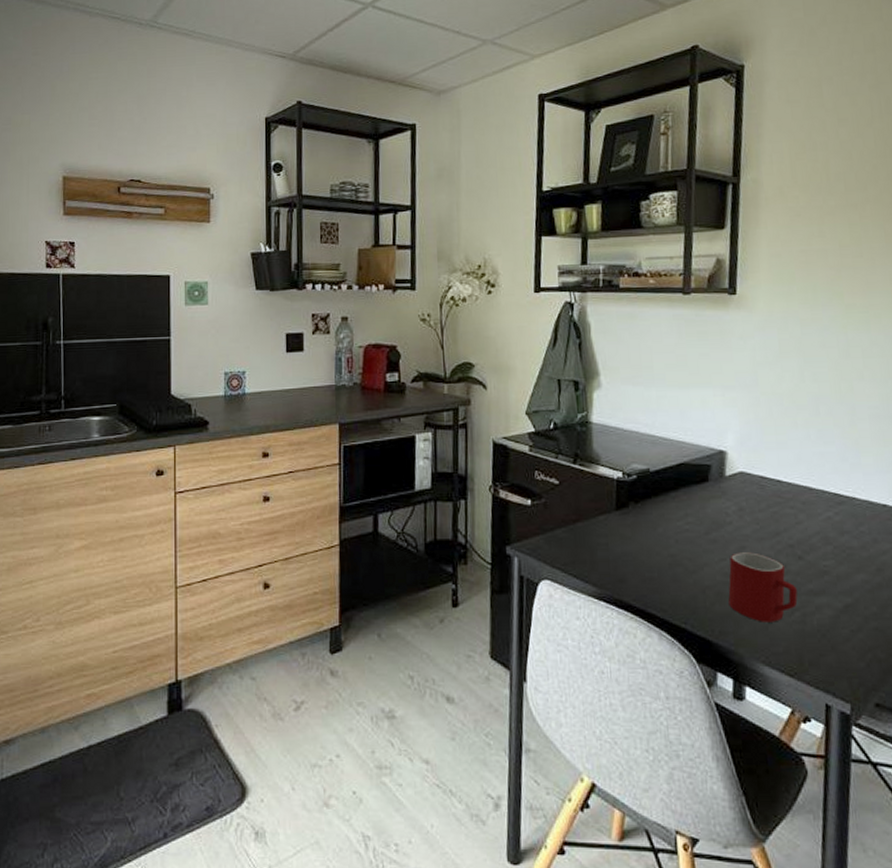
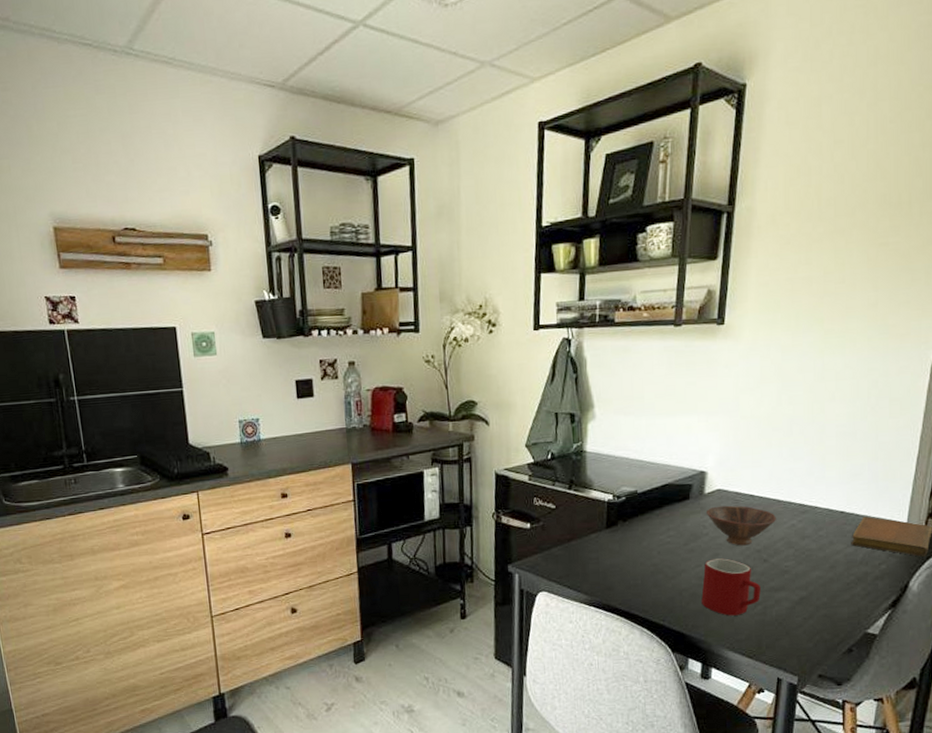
bowl: none [727,491,809,539] -> present [705,505,776,546]

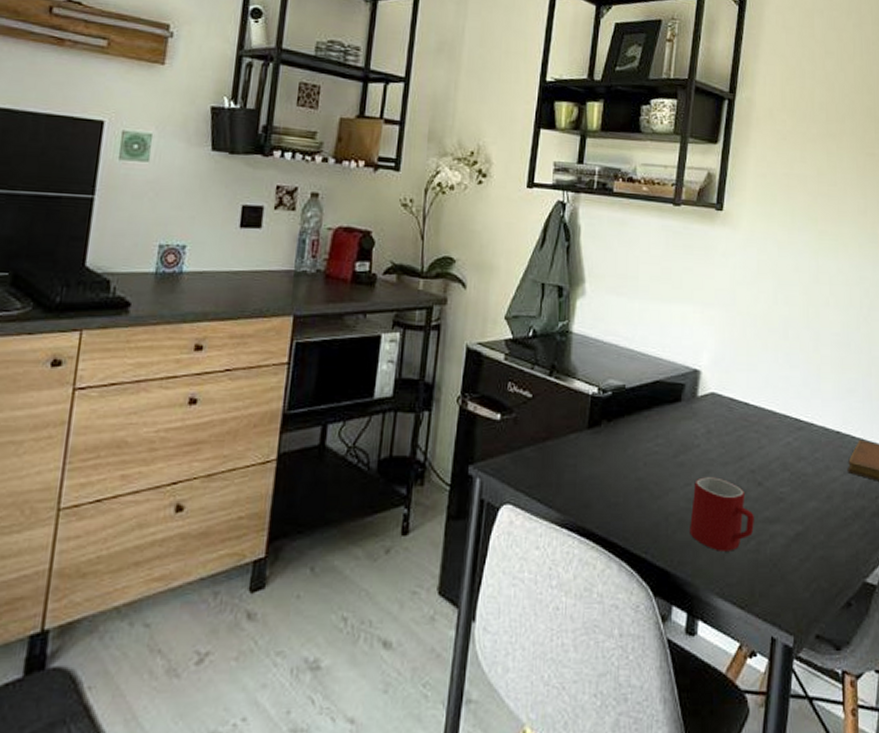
bowl: present [705,505,776,546] -> none [698,413,771,464]

